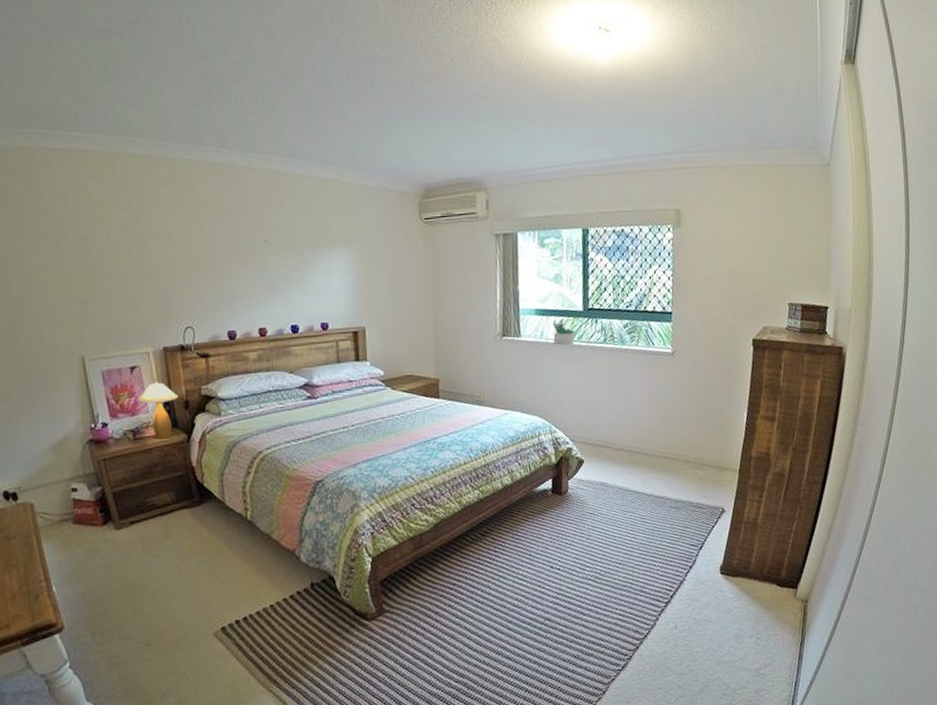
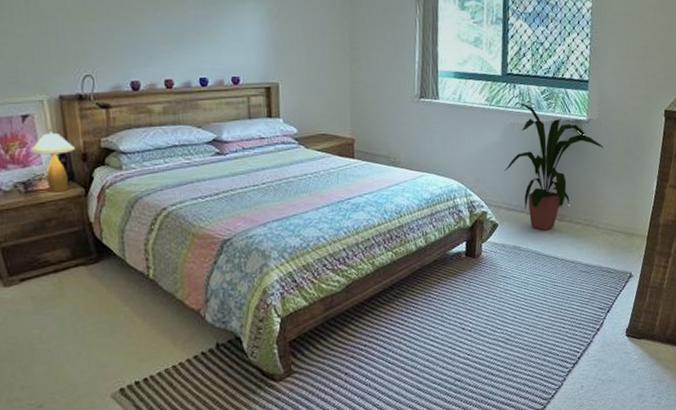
succulent plant: present [553,319,576,346] -> none [471,83,494,109]
house plant: none [588,337,690,467] -> present [504,102,604,231]

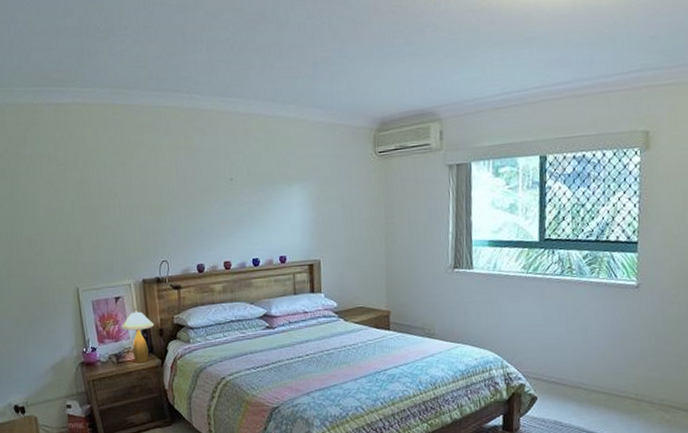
house plant: present [504,102,604,231] -> none [543,269,657,406]

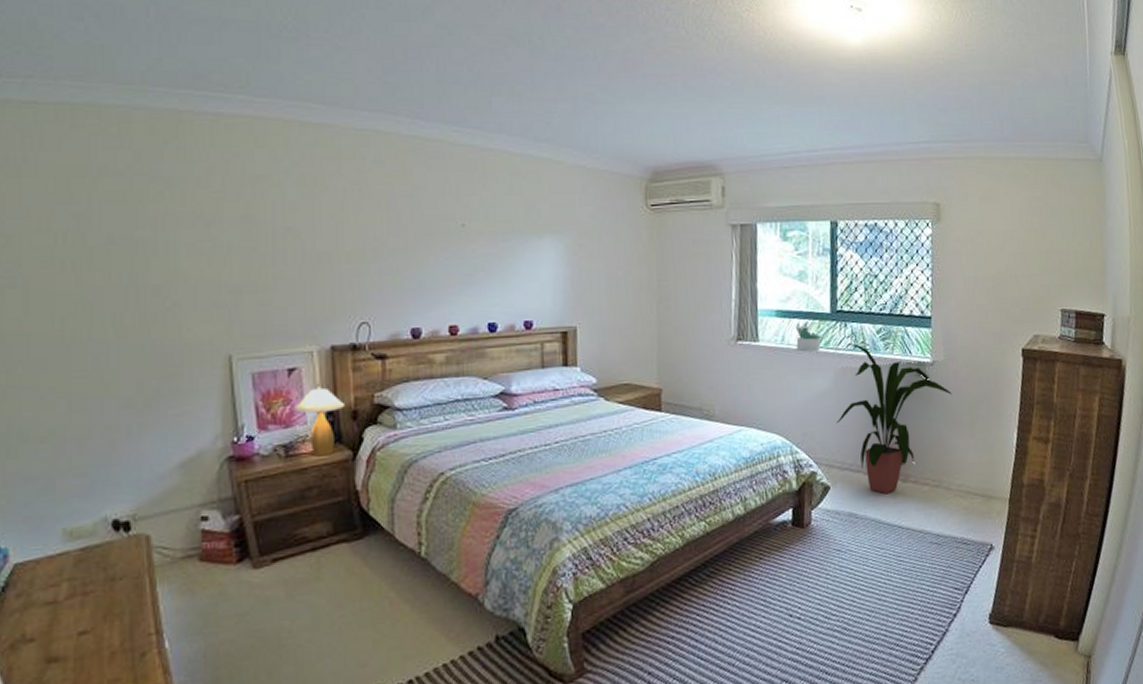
succulent plant: none [507,250,531,278] -> present [796,322,823,352]
house plant: none [543,269,657,406] -> present [836,343,952,495]

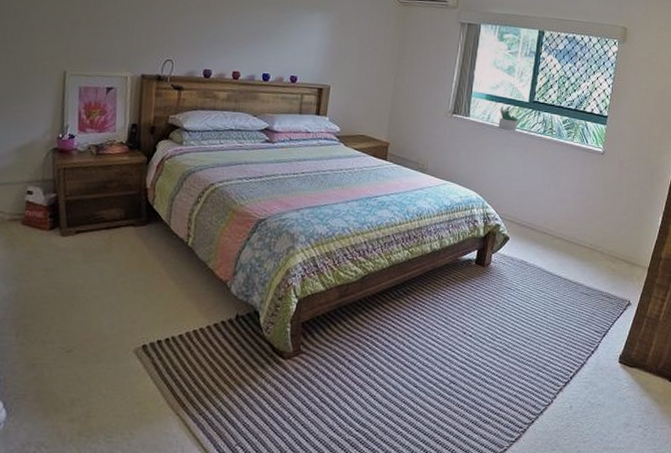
table lamp: present [294,384,346,457] -> none [108,102,147,159]
house plant: present [836,343,952,495] -> none [521,128,615,250]

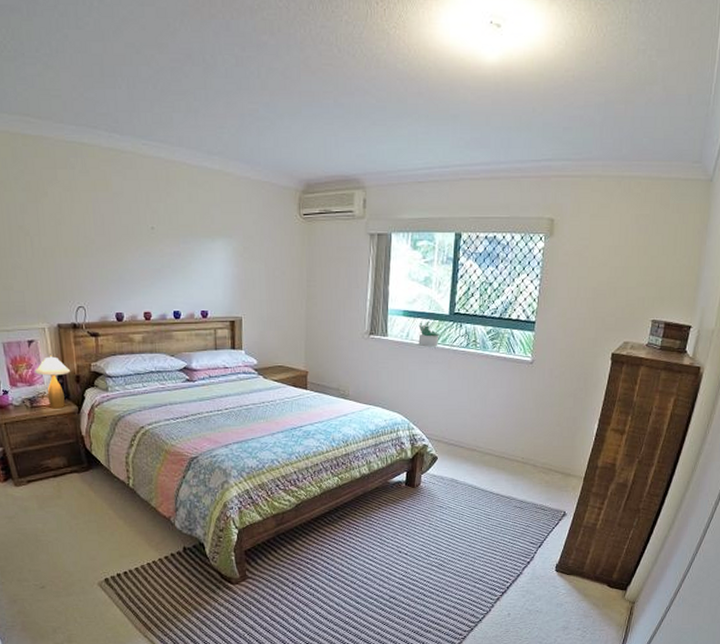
table lamp: none [108,102,147,159] -> present [34,354,71,409]

